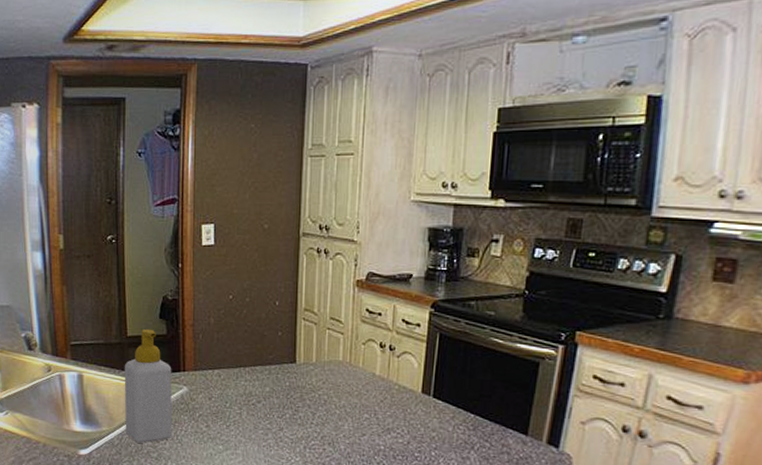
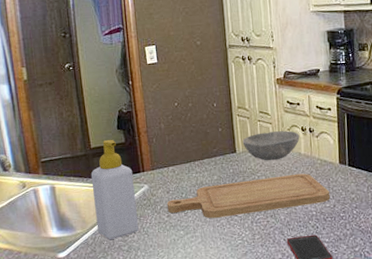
chopping board: none [207,397,405,437] -> present [167,173,331,219]
bowl: none [305,343,376,378] -> present [242,130,300,161]

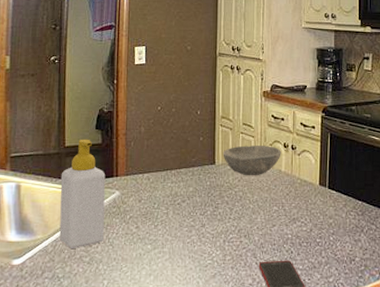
chopping board: present [167,173,331,219] -> none [137,192,308,234]

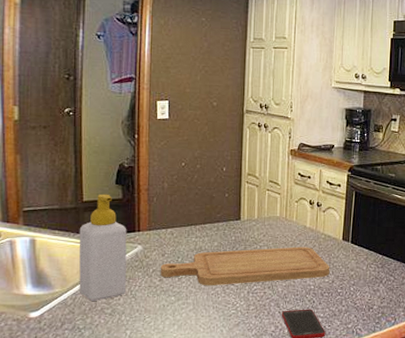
chopping board: none [137,192,308,234] -> present [160,246,330,286]
bowl: present [223,145,281,176] -> none [248,202,307,232]

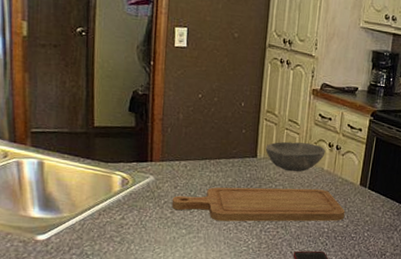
soap bottle: present [79,194,127,301] -> none [88,120,139,228]
bowl: none [248,202,307,232] -> present [265,141,326,172]

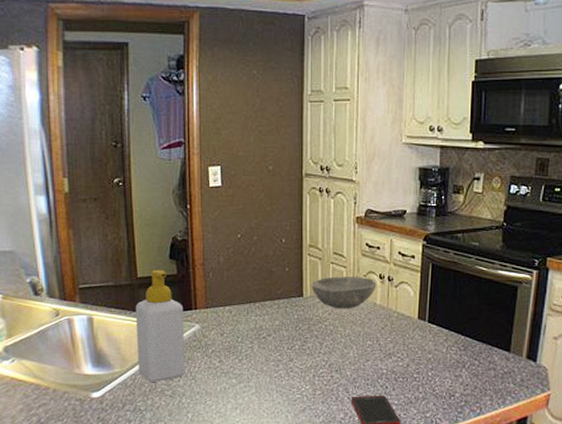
soap bottle: none [88,120,139,228] -> present [135,269,186,382]
chopping board: present [171,187,346,222] -> none [219,326,405,369]

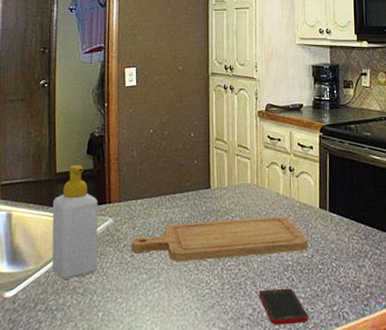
chopping board: none [219,326,405,369] -> present [131,216,309,262]
bowl: present [311,276,377,309] -> none [218,168,279,200]

